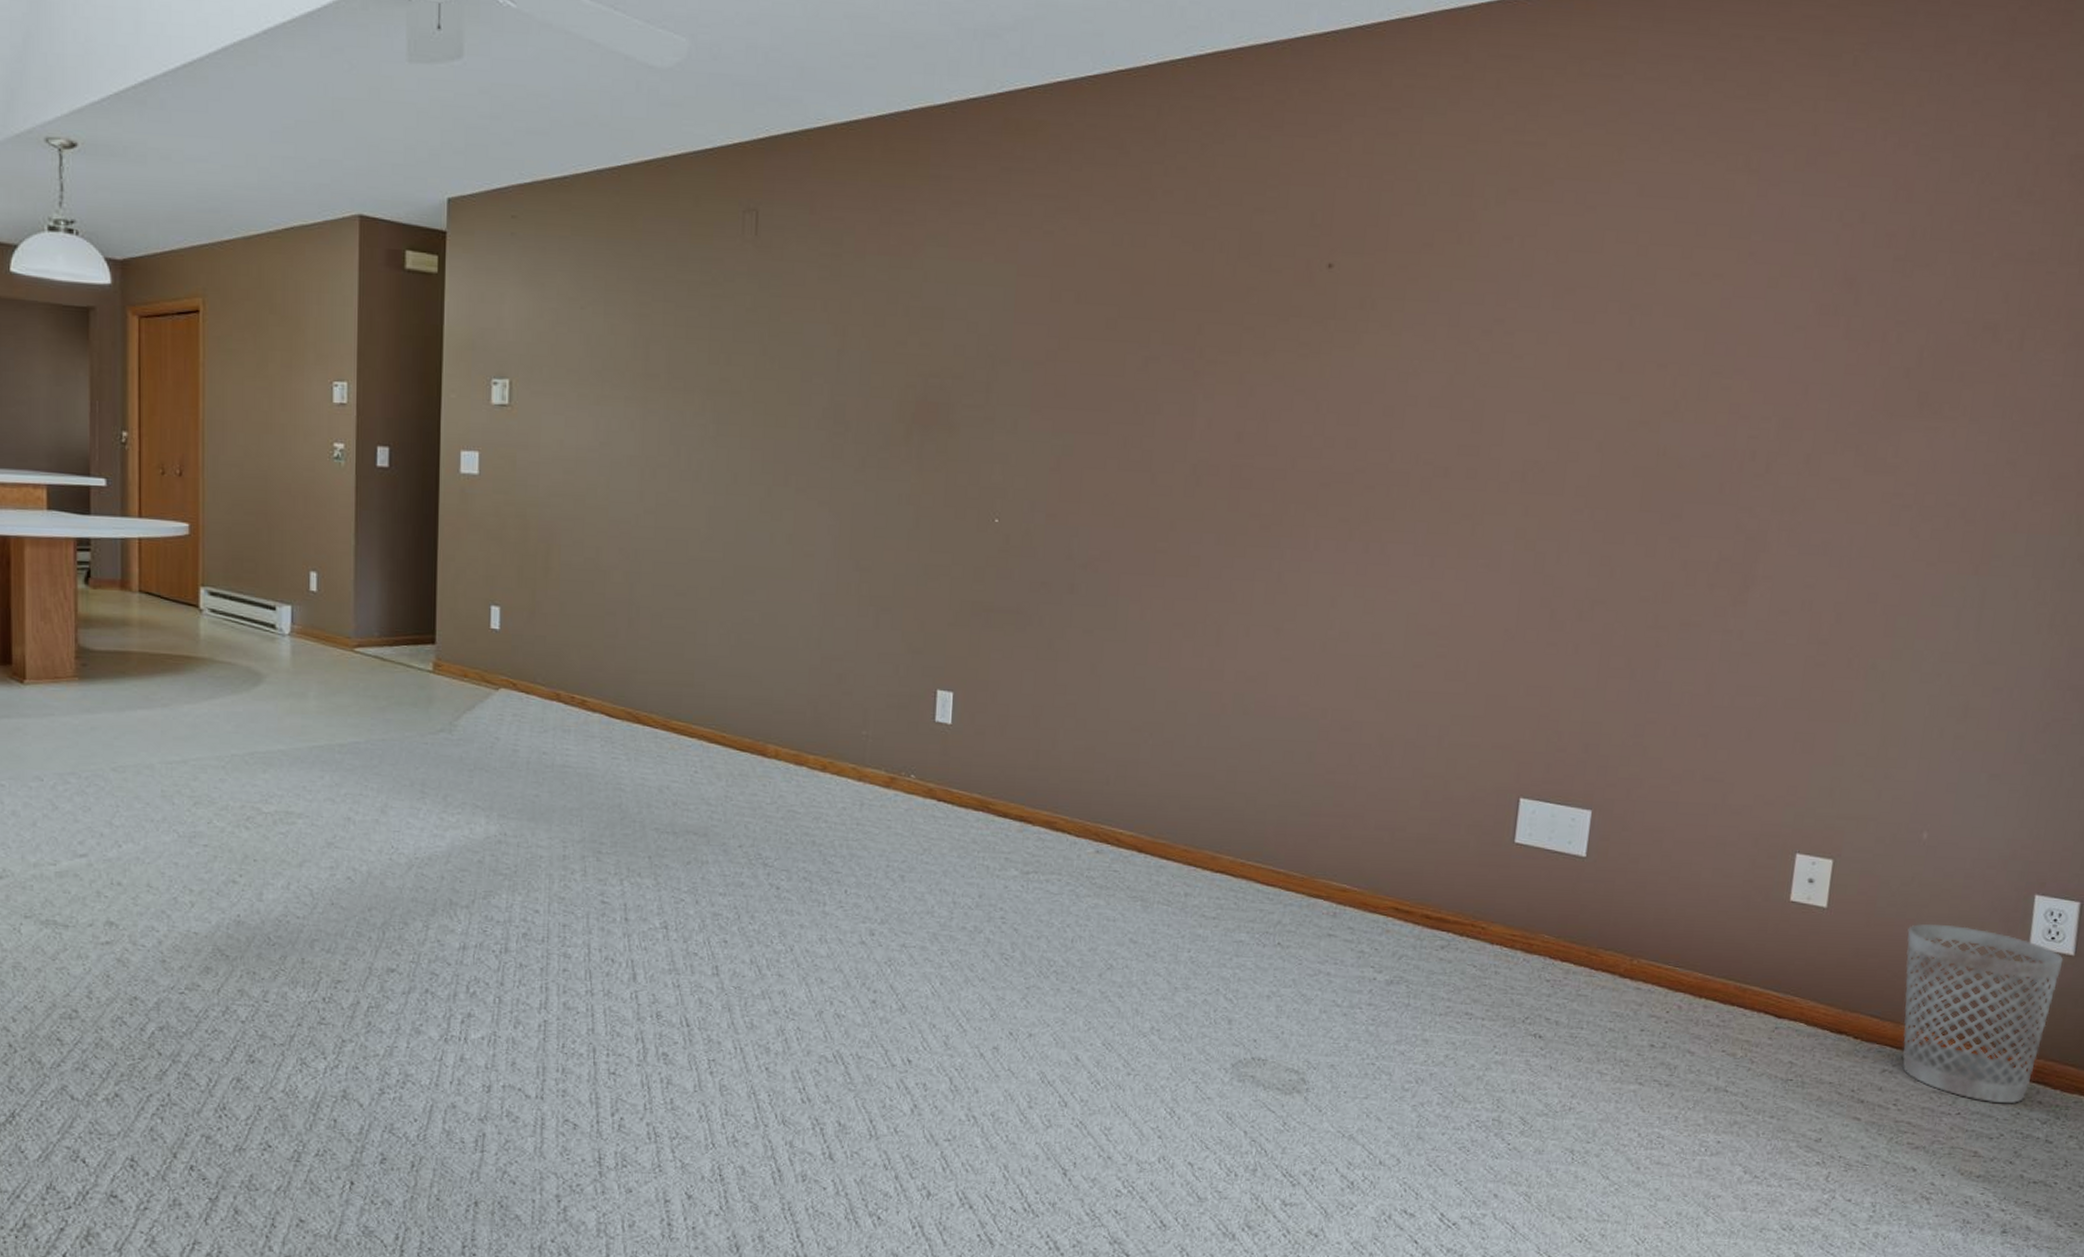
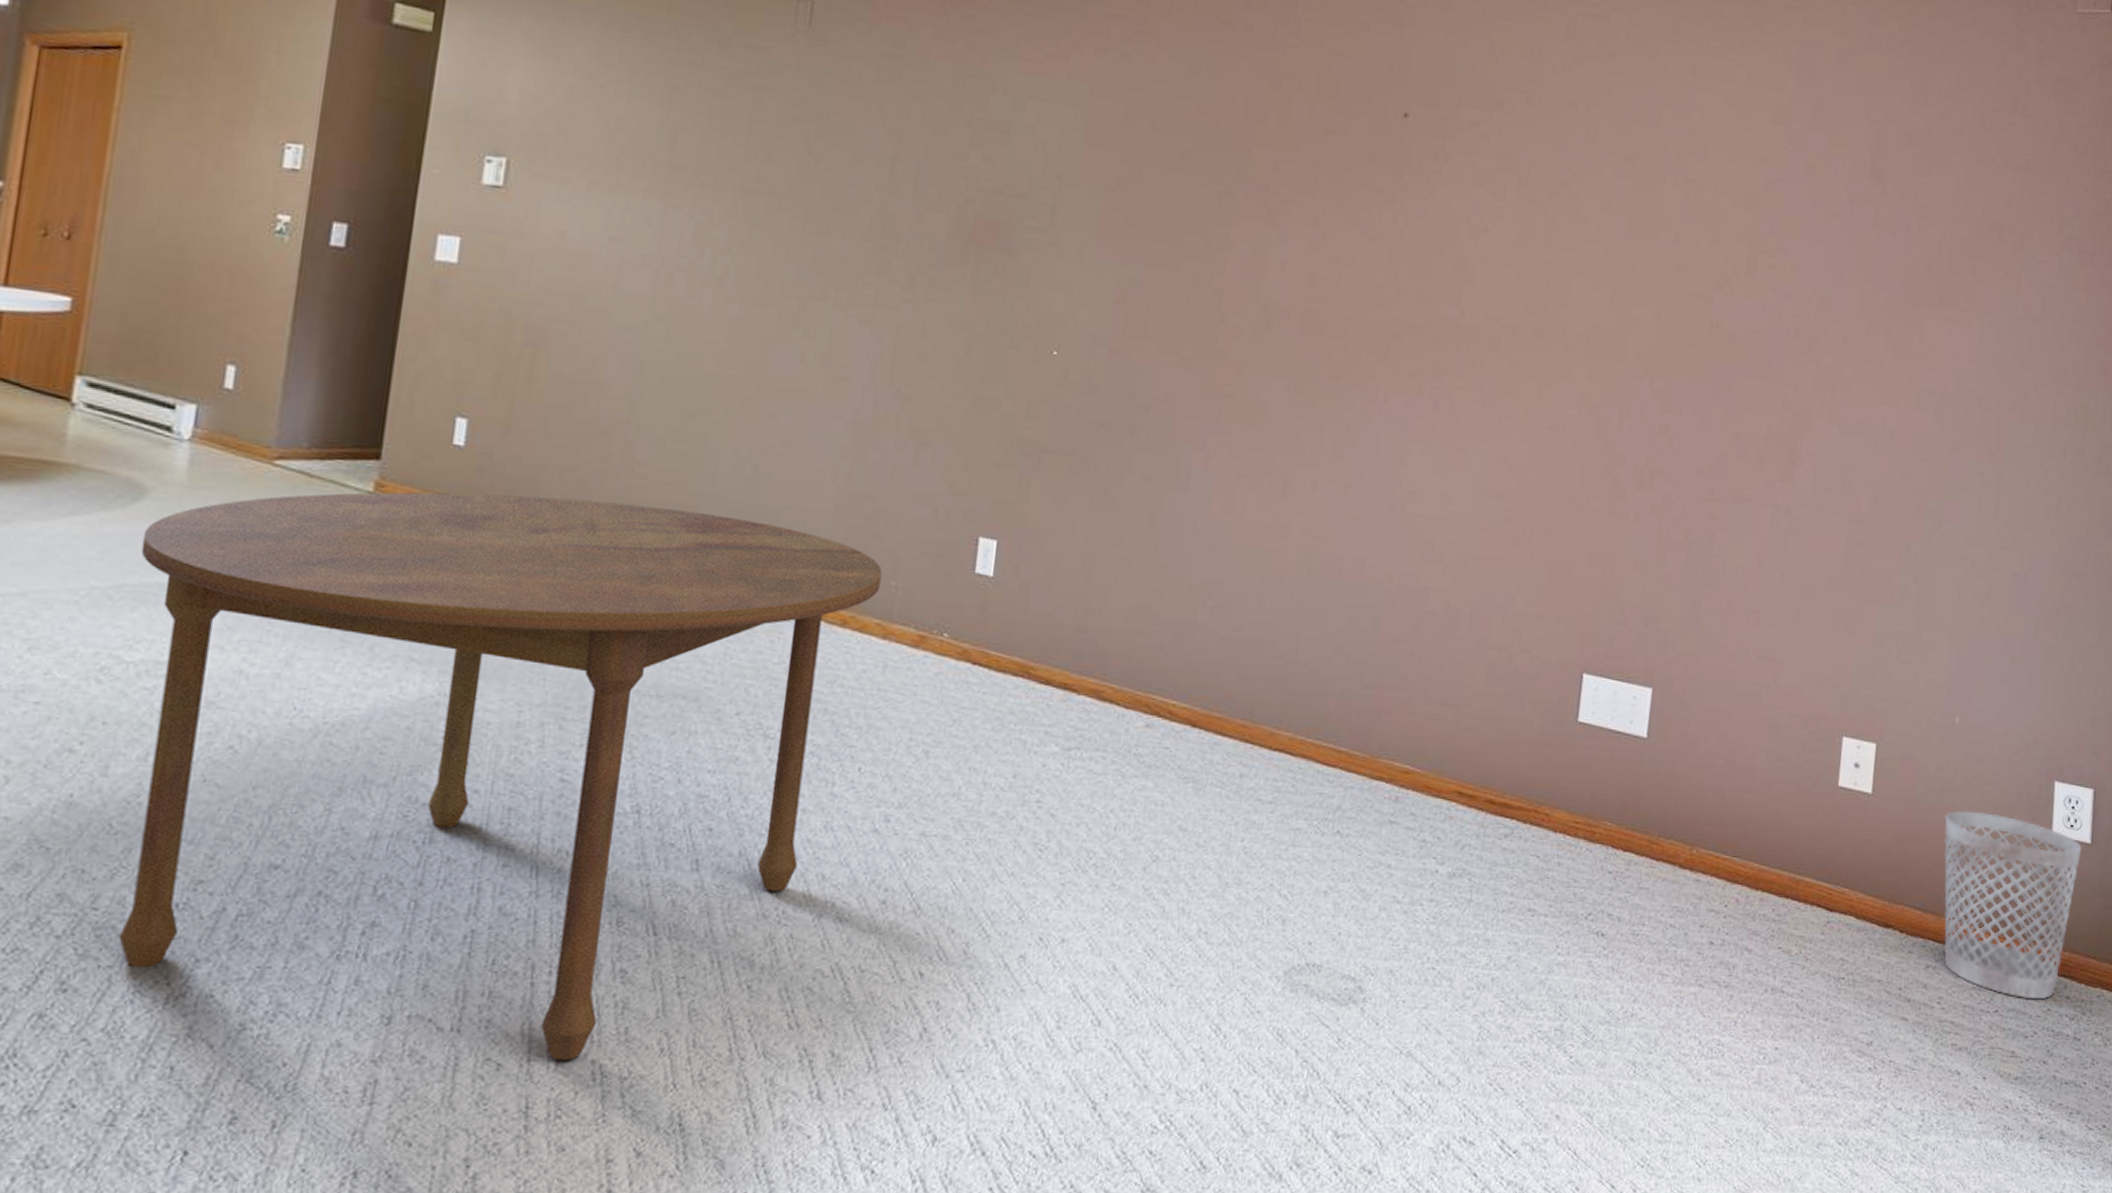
dining table: none [264,668,854,1123] -> present [118,492,883,1061]

